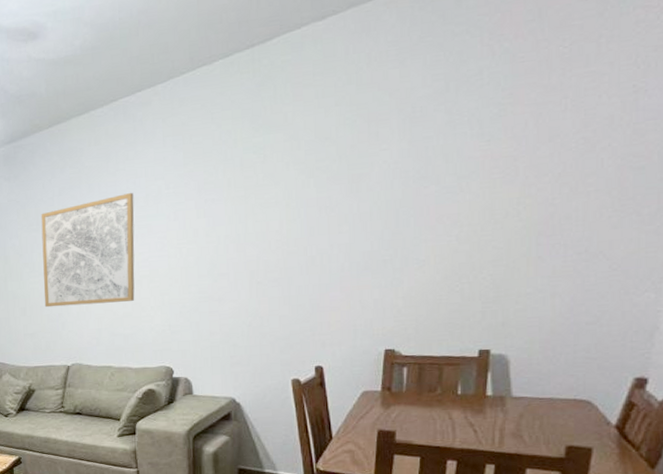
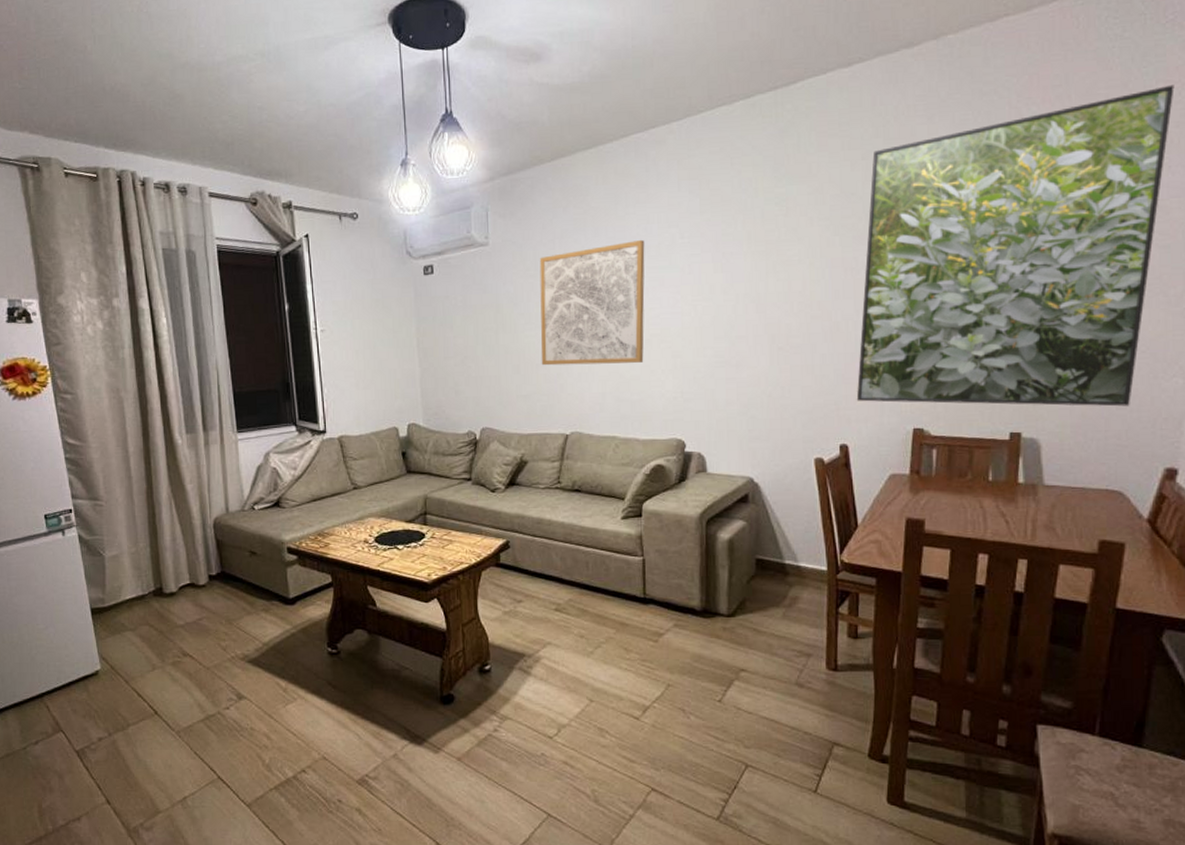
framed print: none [330,9,653,327] -> present [856,84,1175,407]

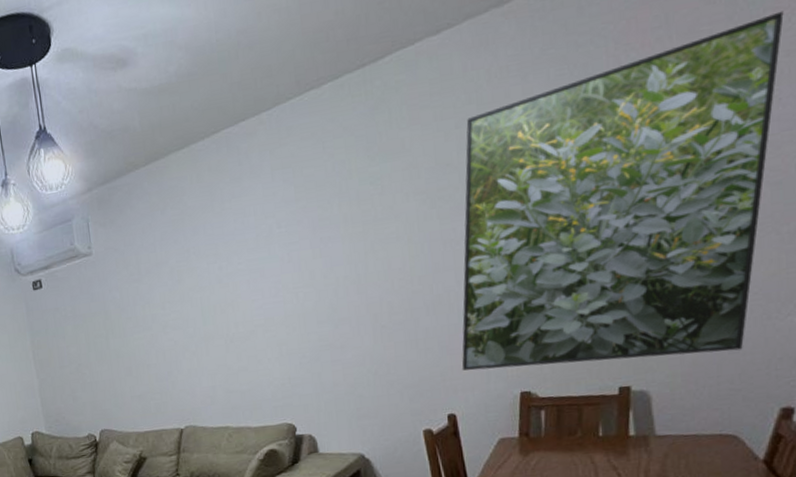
wall art: present [539,239,645,366] -> none [142,233,250,366]

